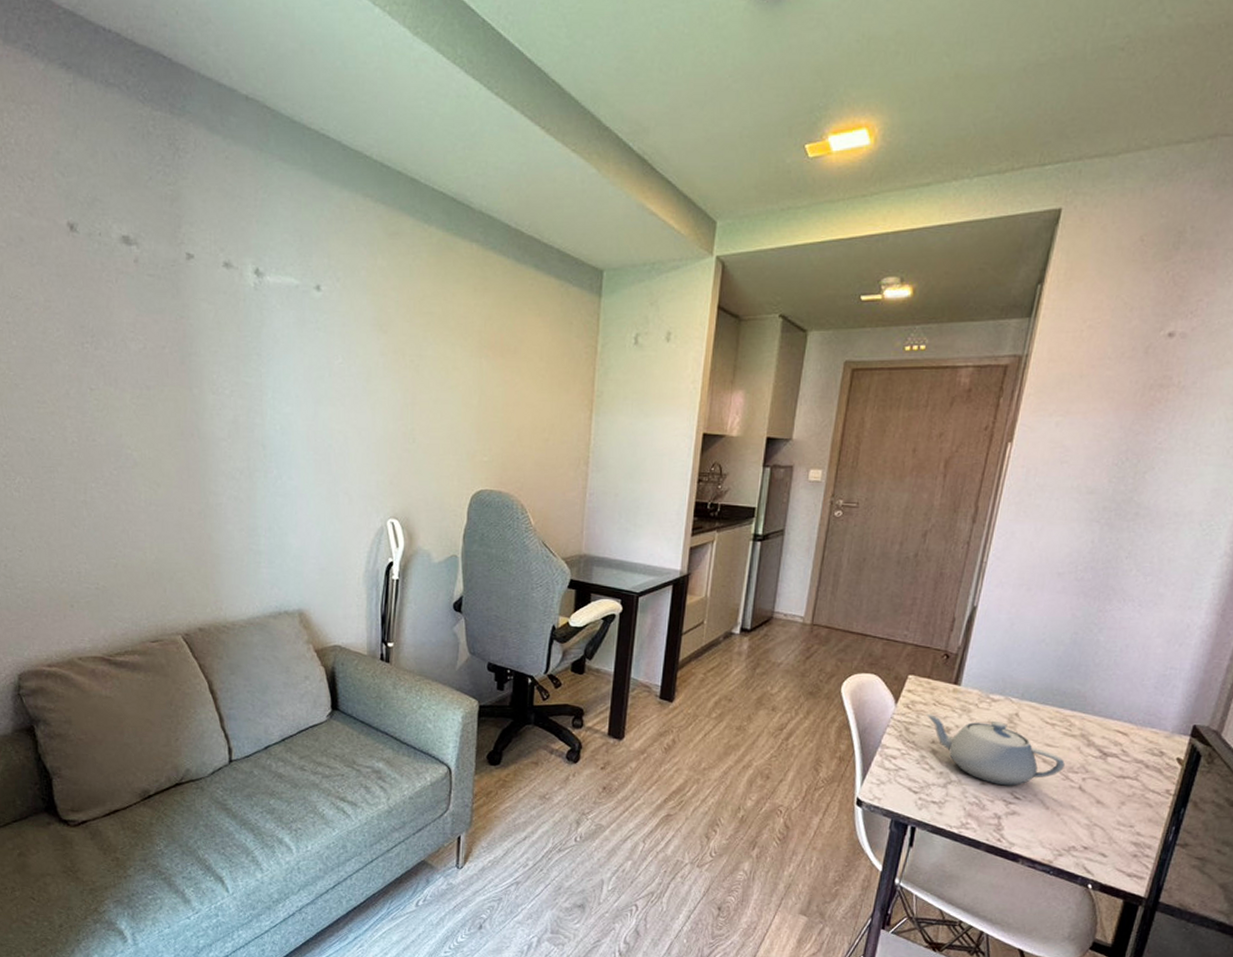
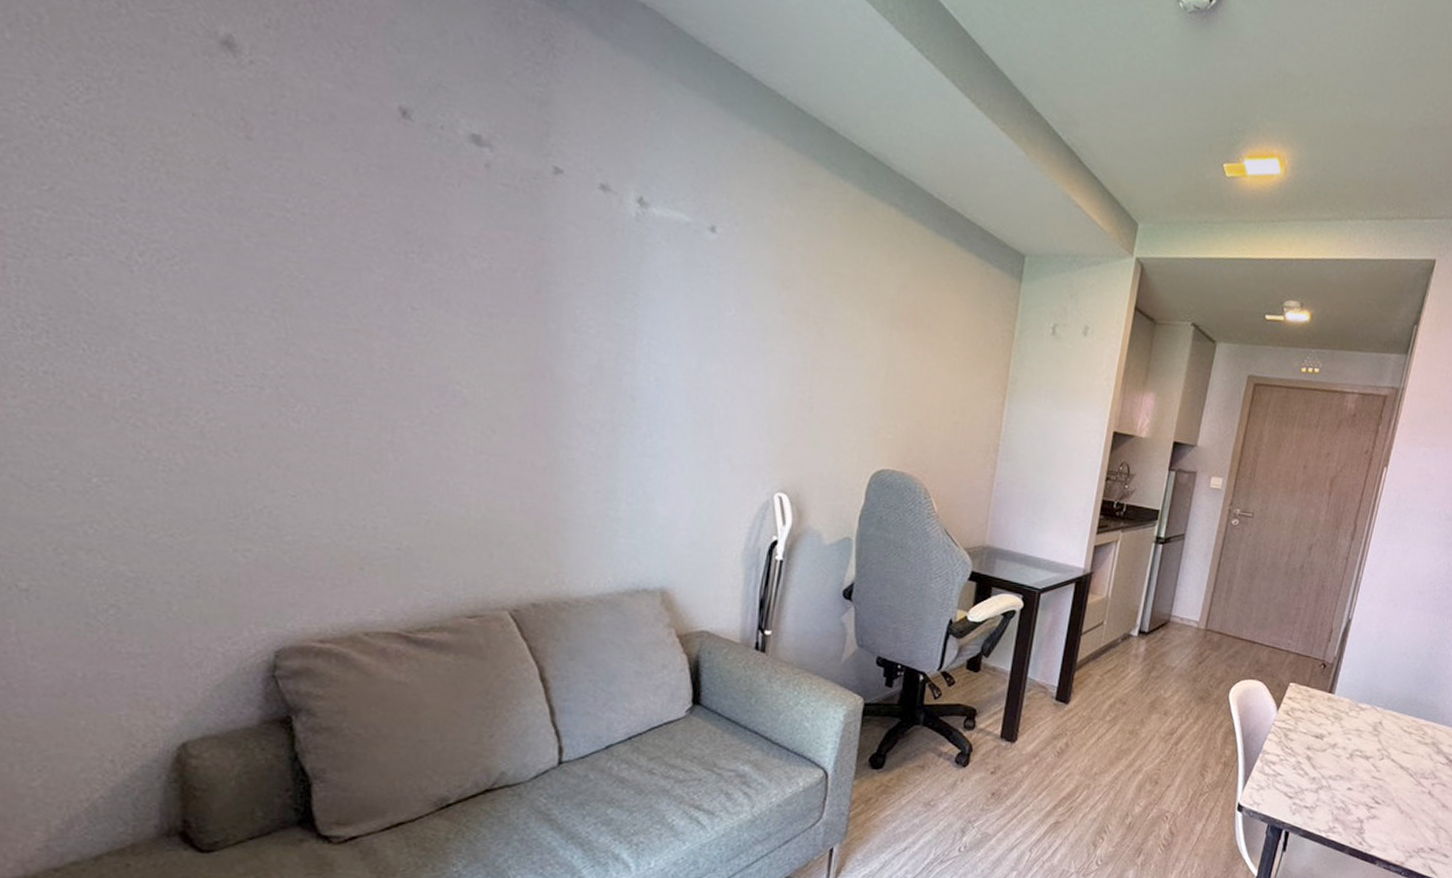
teapot: present [925,713,1065,786] -> none [1303,720,1418,791]

